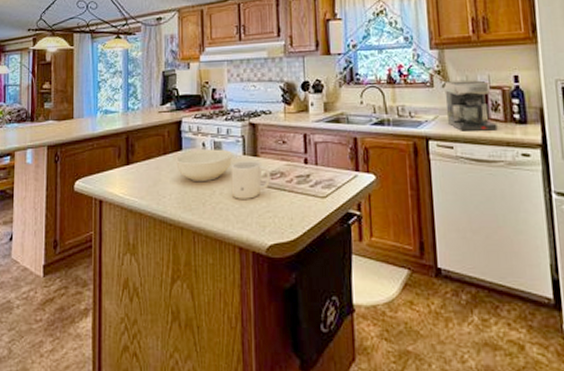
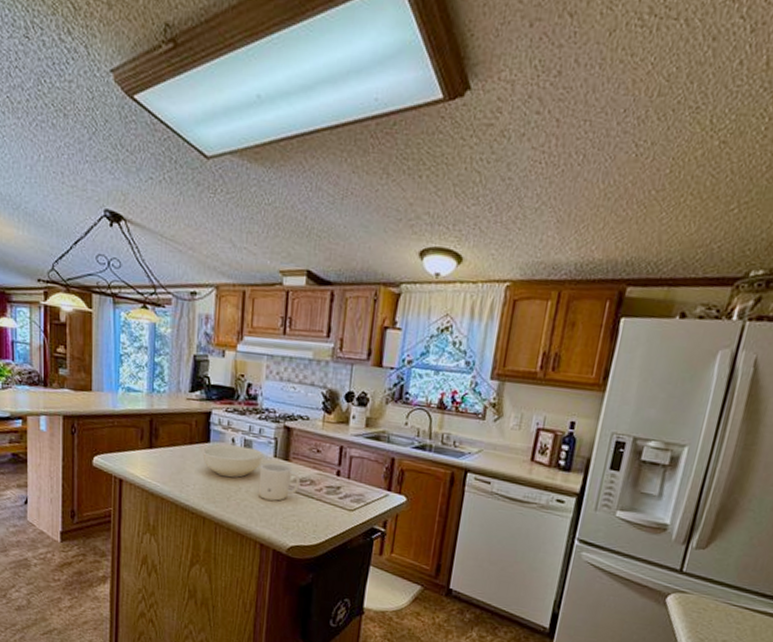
coffee maker: present [444,79,498,131] -> none [490,416,545,473]

